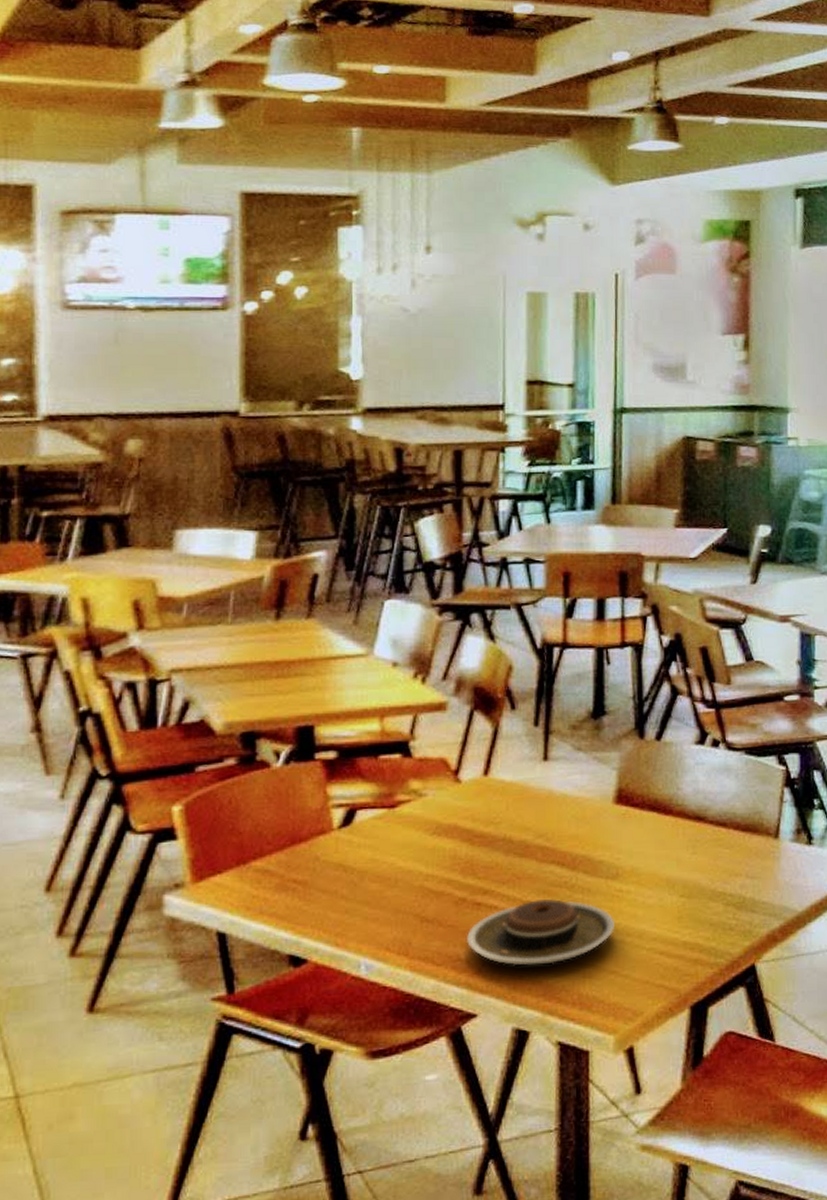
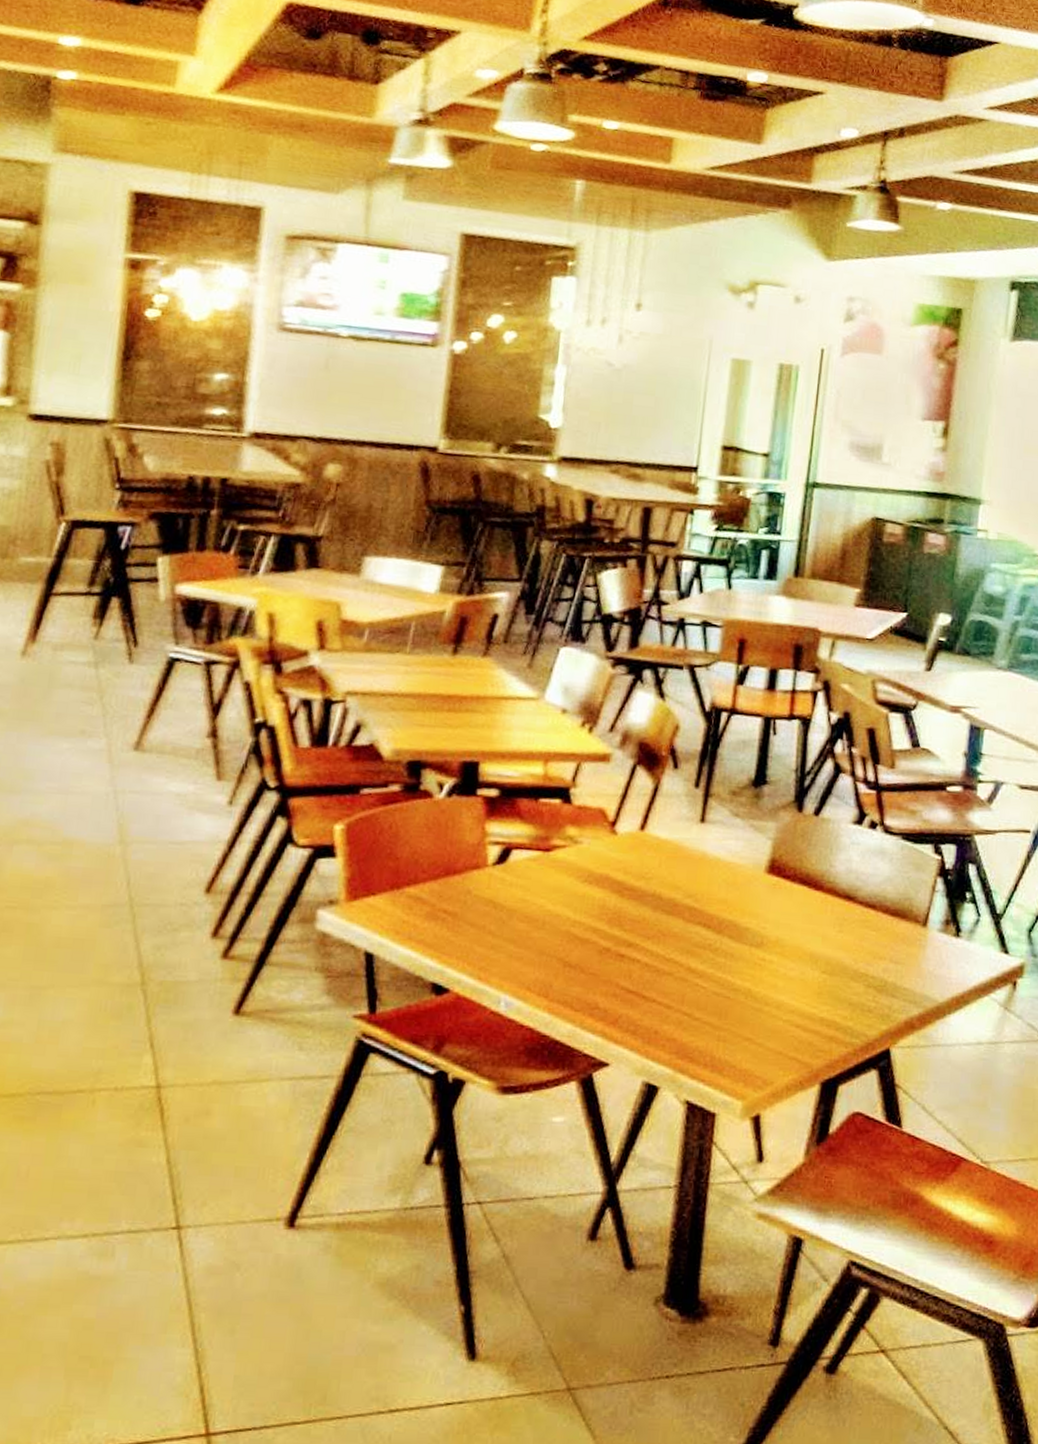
plate: present [466,898,616,966] -> none [605,958,755,1024]

